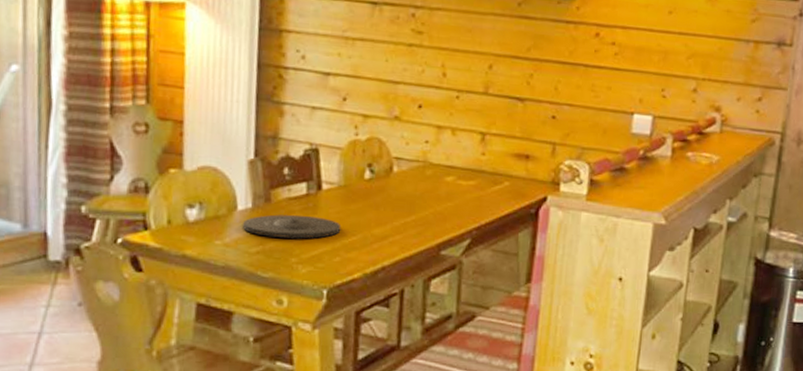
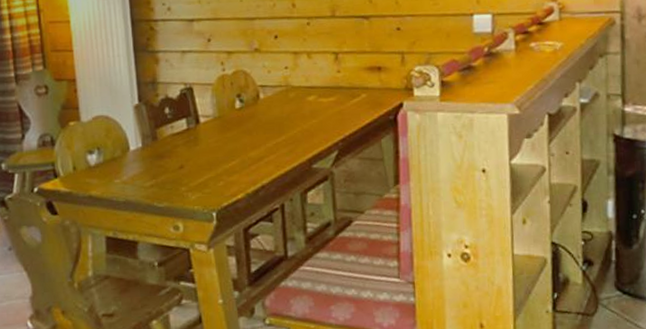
plate: present [243,214,341,239] -> none [136,148,221,171]

